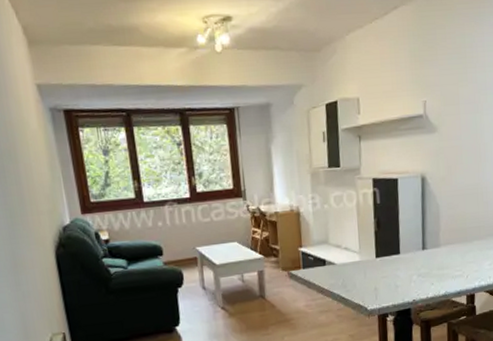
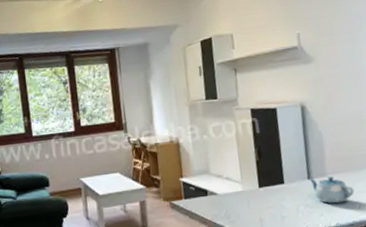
teapot: none [423,247,464,274] -> present [308,176,355,204]

